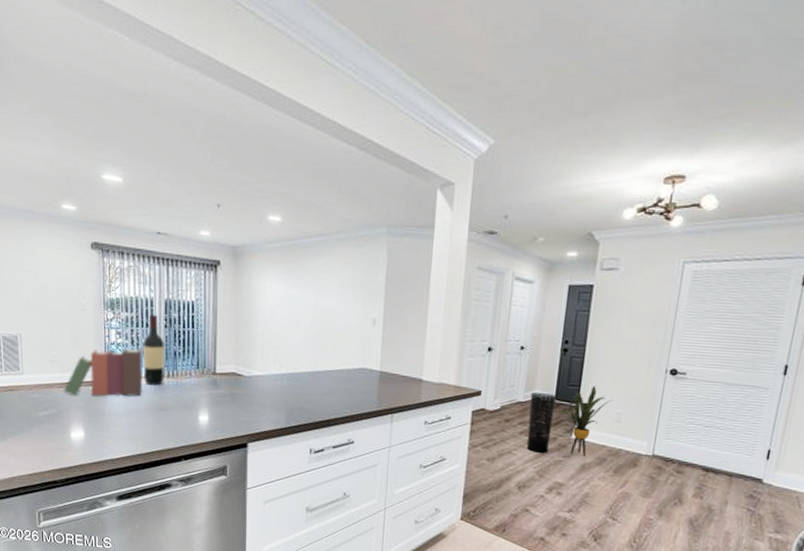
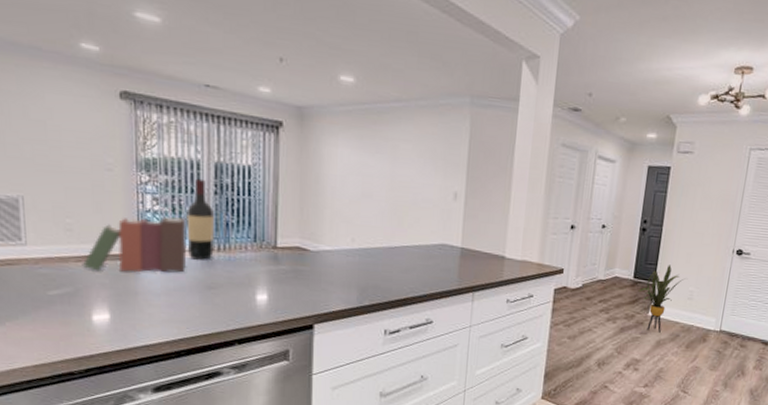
umbrella stand: present [527,392,556,453] -> none [607,270,635,330]

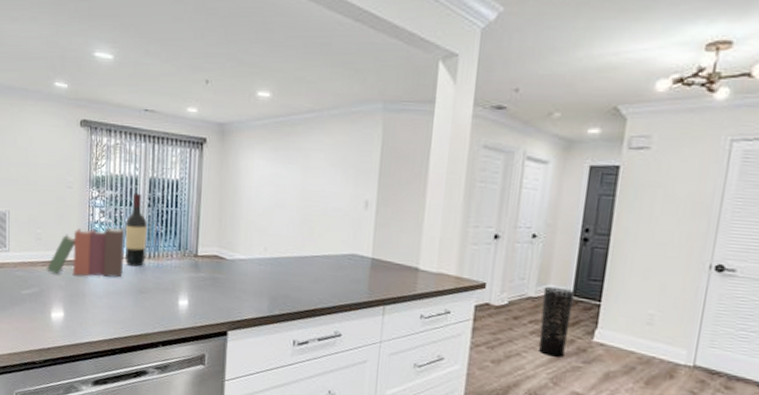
umbrella stand: none [607,270,635,330] -> present [539,286,574,357]
house plant: present [638,265,686,333] -> none [578,282,643,363]

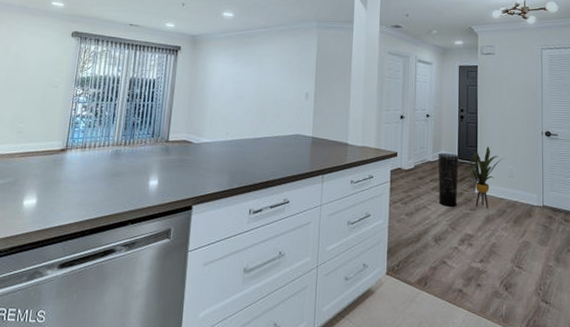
books: present [46,227,125,278] -> none [24,119,105,165]
wine bottle: present [124,193,147,267] -> none [102,90,125,153]
house plant: none [578,282,643,363] -> present [463,146,504,209]

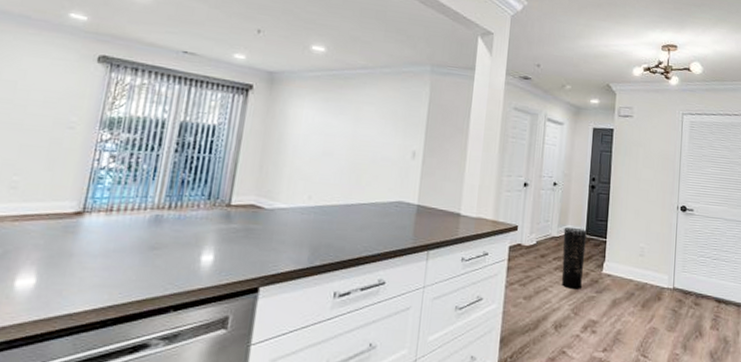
house plant: present [463,146,504,209] -> none [591,221,636,291]

